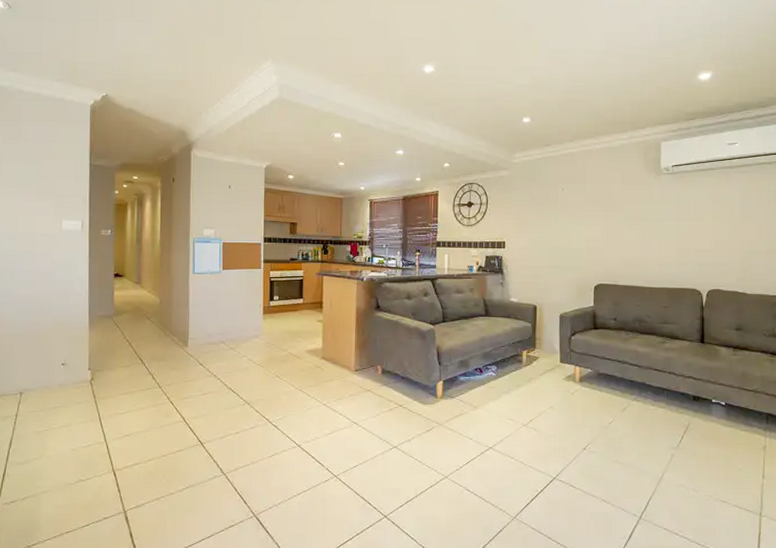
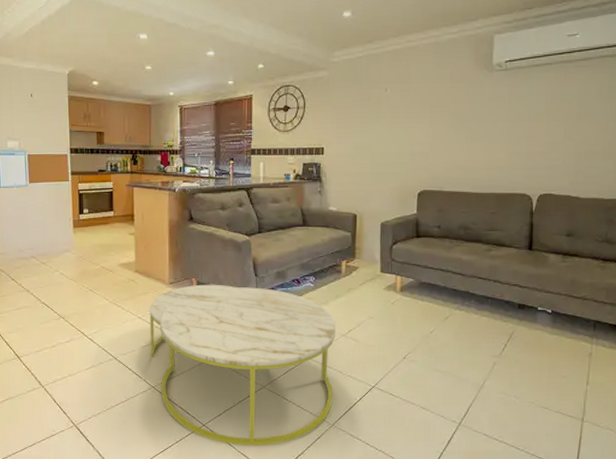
coffee table: none [334,372,518,540] -> present [149,284,337,447]

